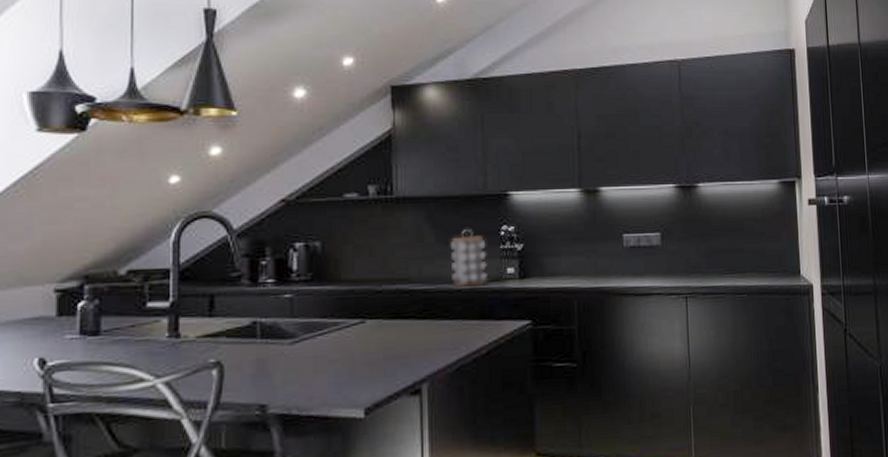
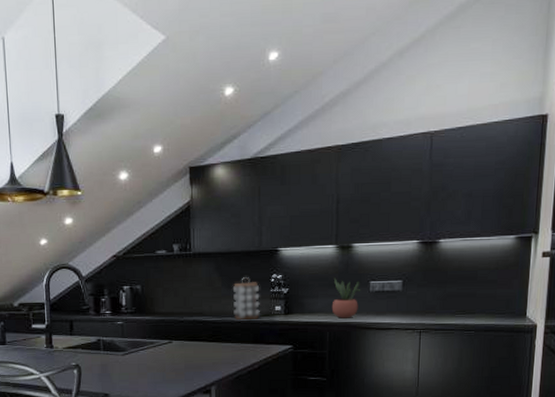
potted plant: none [578,229,613,282] -> present [331,277,361,319]

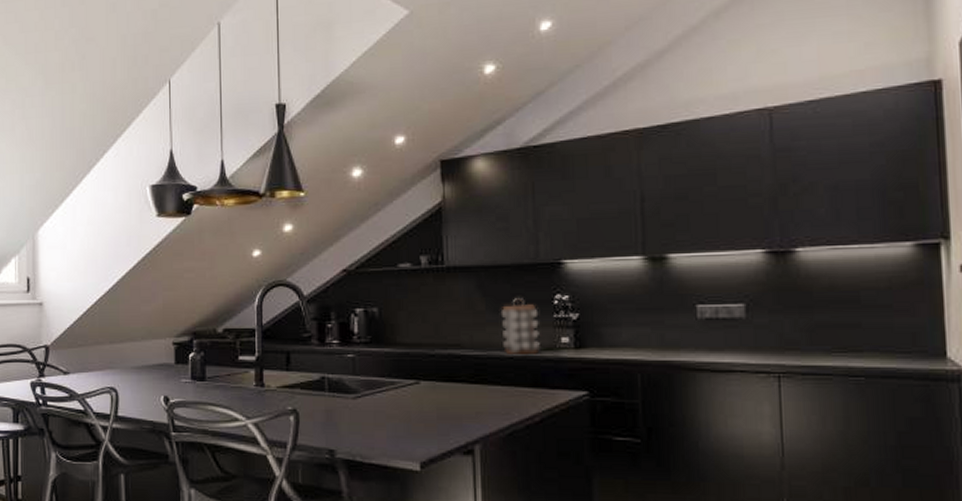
potted plant: present [331,277,361,319] -> none [642,299,684,355]

